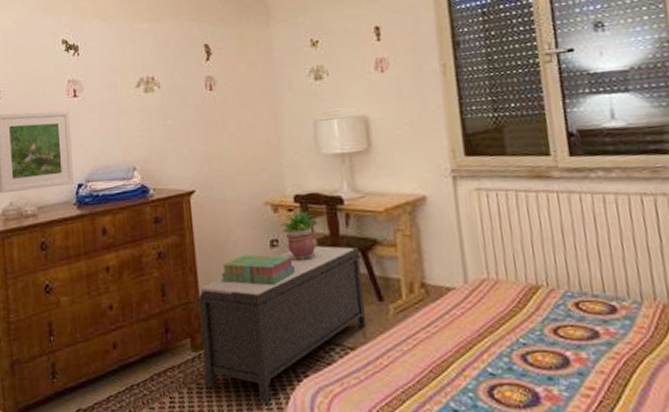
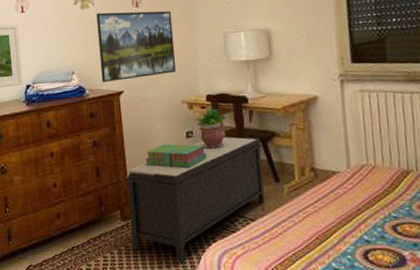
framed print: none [162,94,257,180] -> present [96,10,176,82]

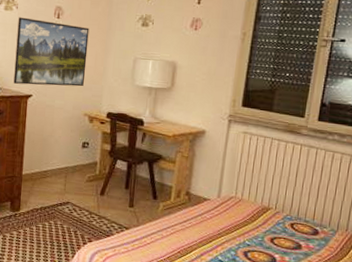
bench: present [124,137,265,261] -> none [17,152,149,254]
stack of books: present [145,143,206,169] -> none [41,149,97,175]
potted plant: present [194,106,228,148] -> none [92,122,122,161]

